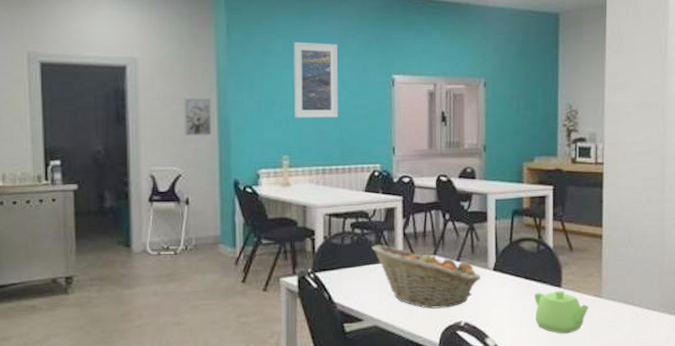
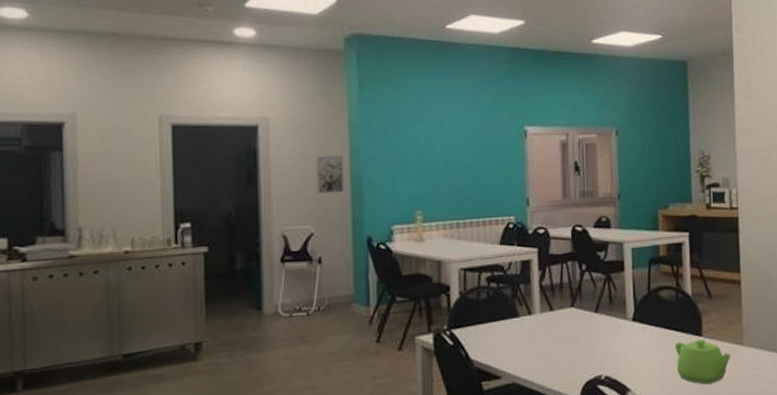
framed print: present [293,41,338,118] -> none [425,96,472,172]
fruit basket: present [372,245,481,309] -> none [508,298,620,363]

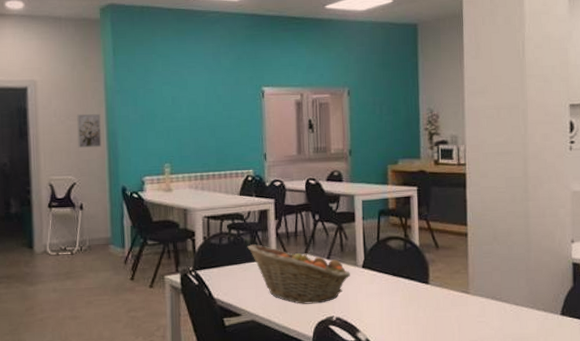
fruit basket: none [508,298,620,363] -> present [247,244,350,304]
teapot: present [675,339,731,385] -> none [403,286,457,329]

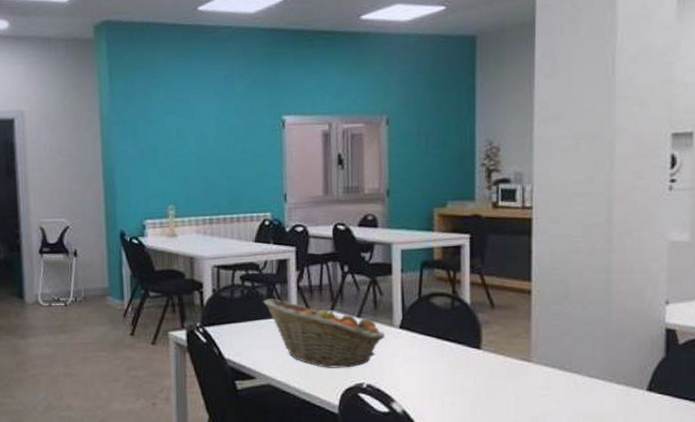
wall art: present [77,113,102,148] -> none [69,147,98,187]

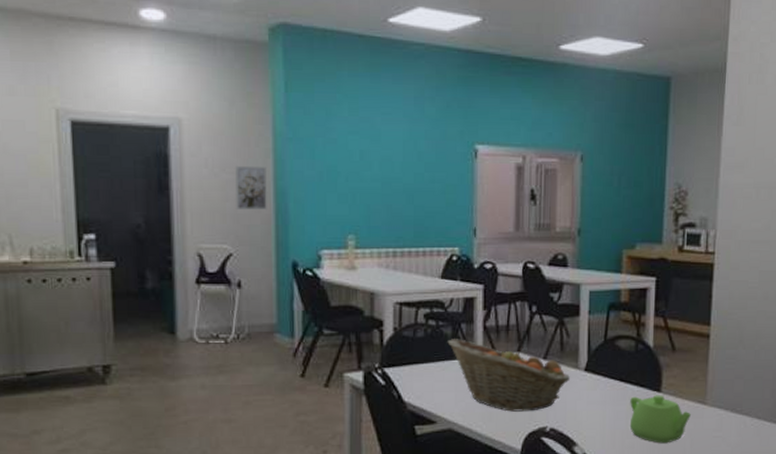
wall art: none [69,147,98,187] -> present [235,165,268,210]
teapot: none [448,352,516,401] -> present [629,395,692,444]

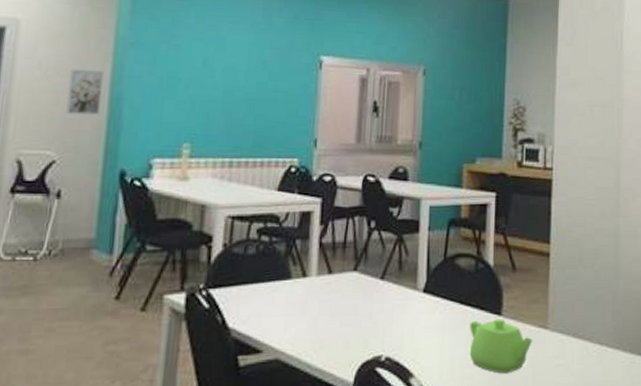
fruit basket: present [447,339,570,412] -> none [280,256,408,339]

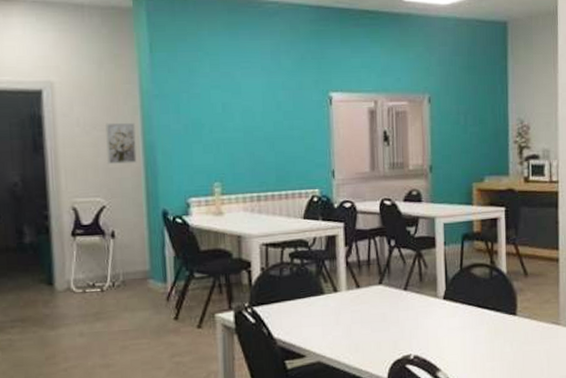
teapot: present [469,318,533,374] -> none [488,318,547,365]

